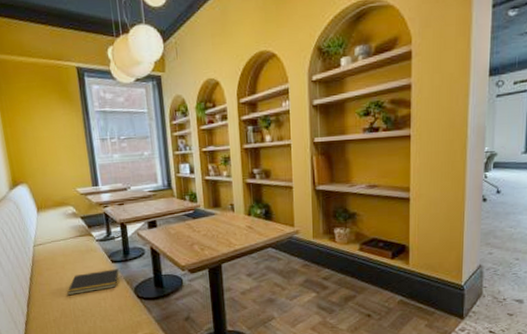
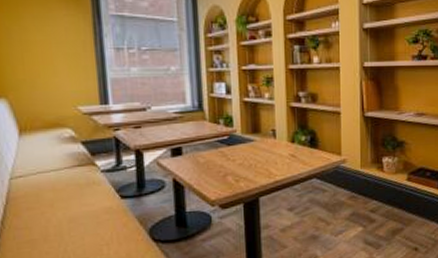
notepad: present [67,269,119,296] -> none [55,206,130,243]

